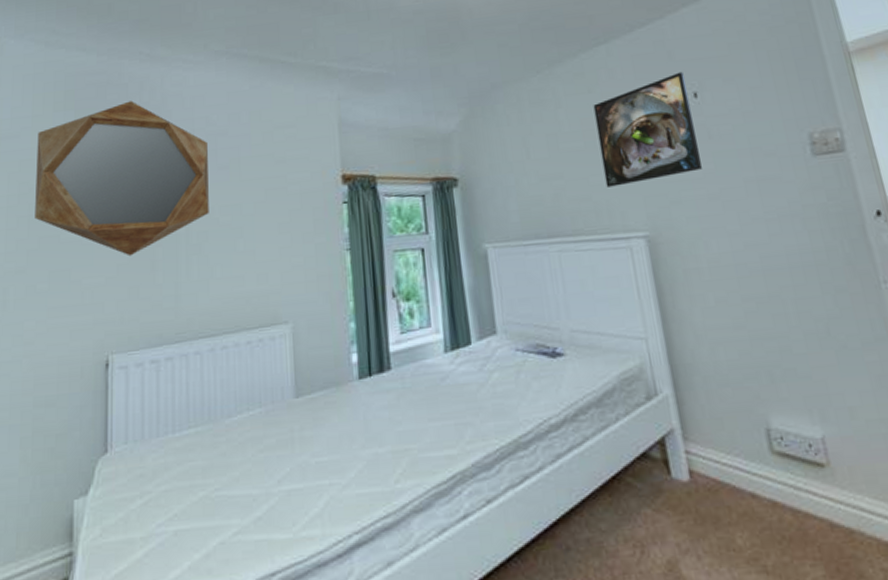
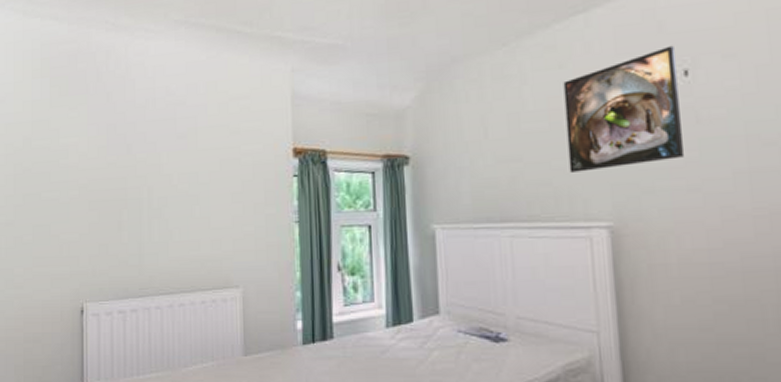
home mirror: present [35,100,209,257] -> none [19,69,169,216]

